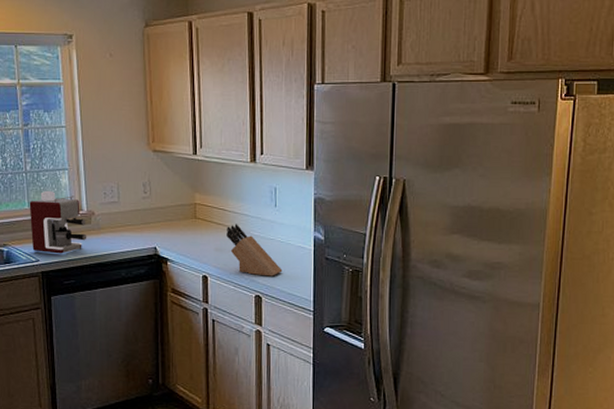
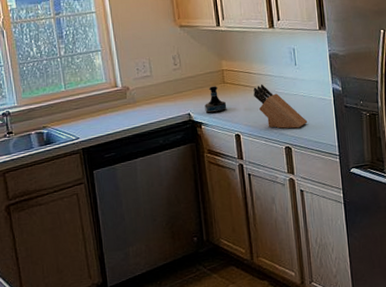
coffee maker: present [29,190,87,254] -> none [65,71,124,131]
tequila bottle: none [172,220,196,251] -> present [205,86,227,114]

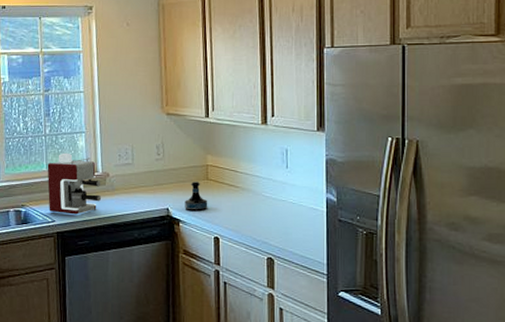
coffee maker: none [65,71,124,131] -> present [47,152,102,215]
knife block: present [253,84,308,129] -> none [238,185,295,239]

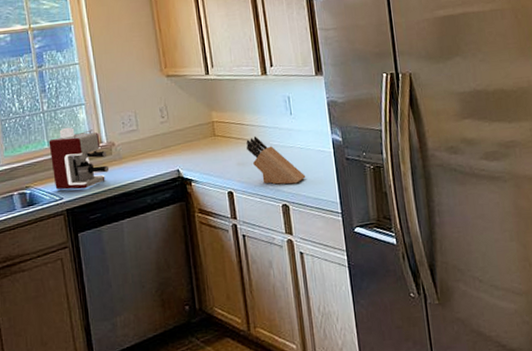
tequila bottle: present [185,182,208,212] -> none [194,139,218,170]
knife block: none [238,185,295,239] -> present [246,136,306,185]

